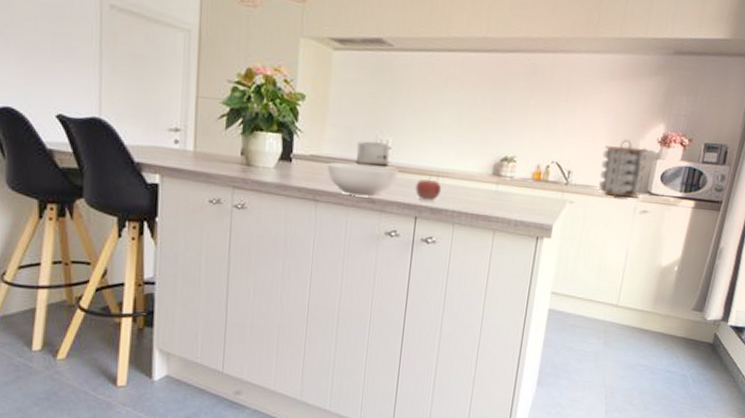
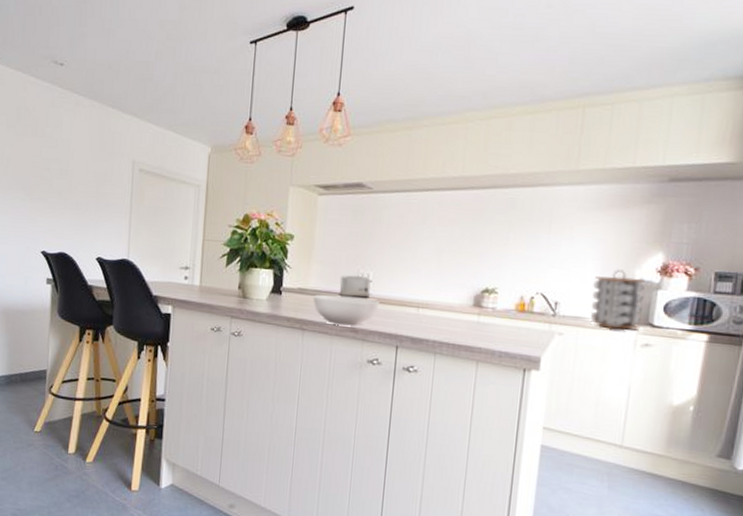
fruit: present [415,177,442,202] -> none [396,308,422,332]

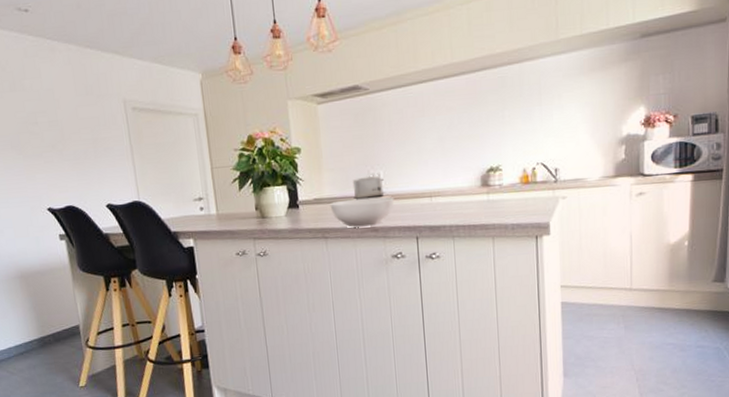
spice rack: present [590,269,645,331] -> none [586,128,633,185]

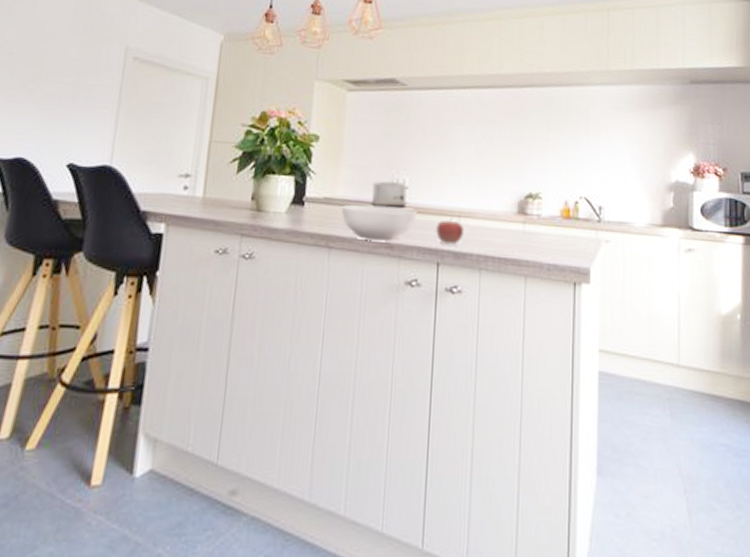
fruit: none [412,199,437,221] -> present [436,218,465,245]

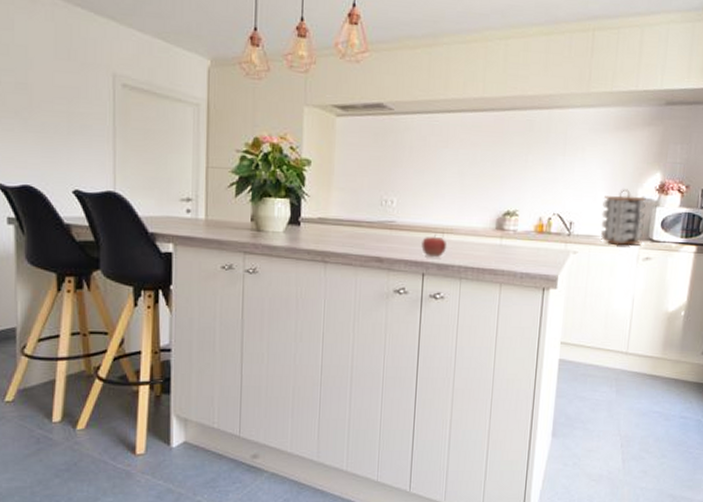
bowl: present [341,204,418,241] -> none [334,223,405,256]
toaster: present [371,181,409,209] -> none [362,202,396,227]
spice rack: none [634,171,682,235] -> present [600,189,646,246]

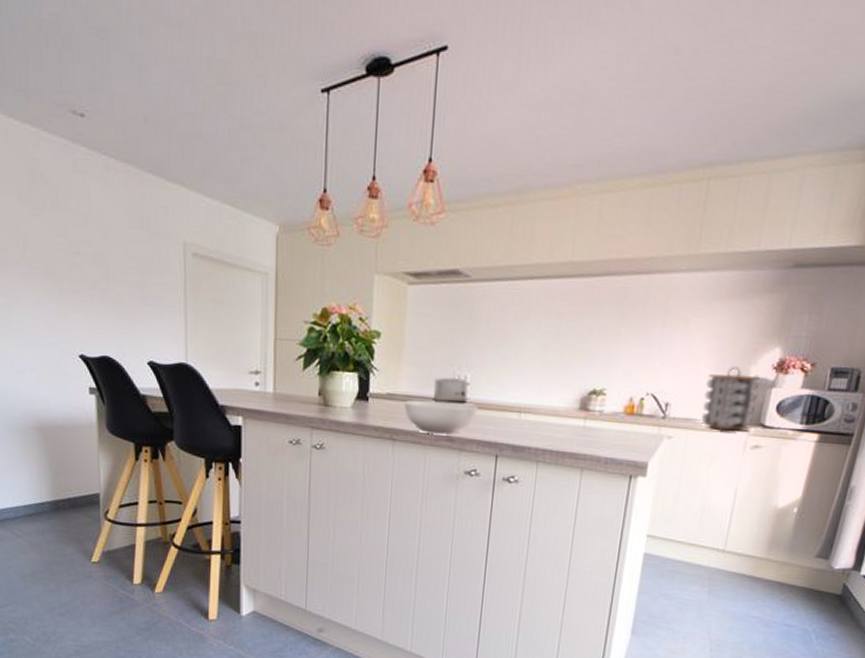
bowl: none [334,223,405,256] -> present [404,400,478,435]
toaster: none [362,202,396,227] -> present [432,377,470,404]
fruit: present [421,234,447,258] -> none [496,414,524,439]

